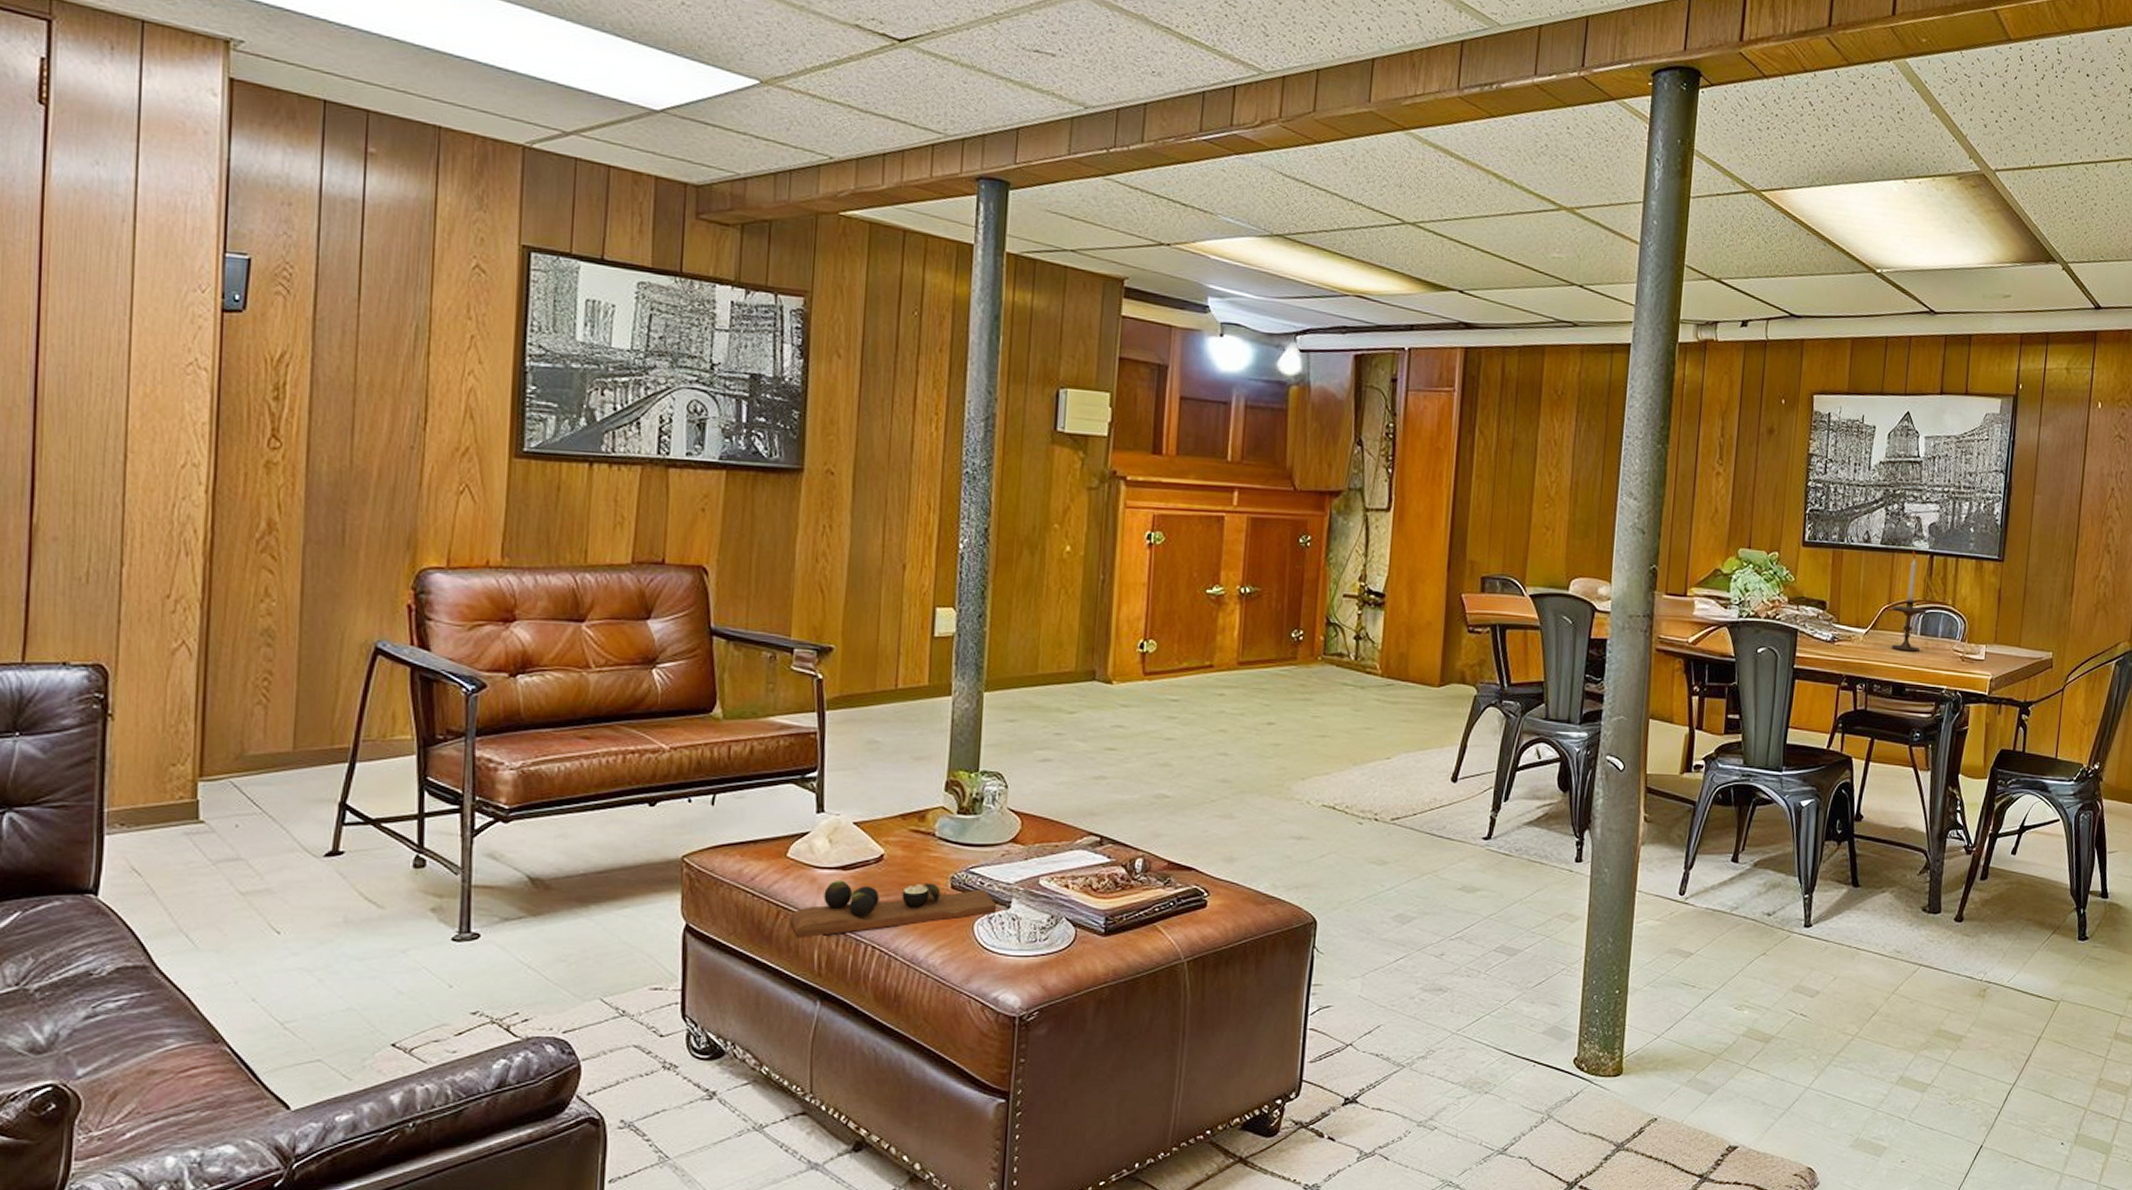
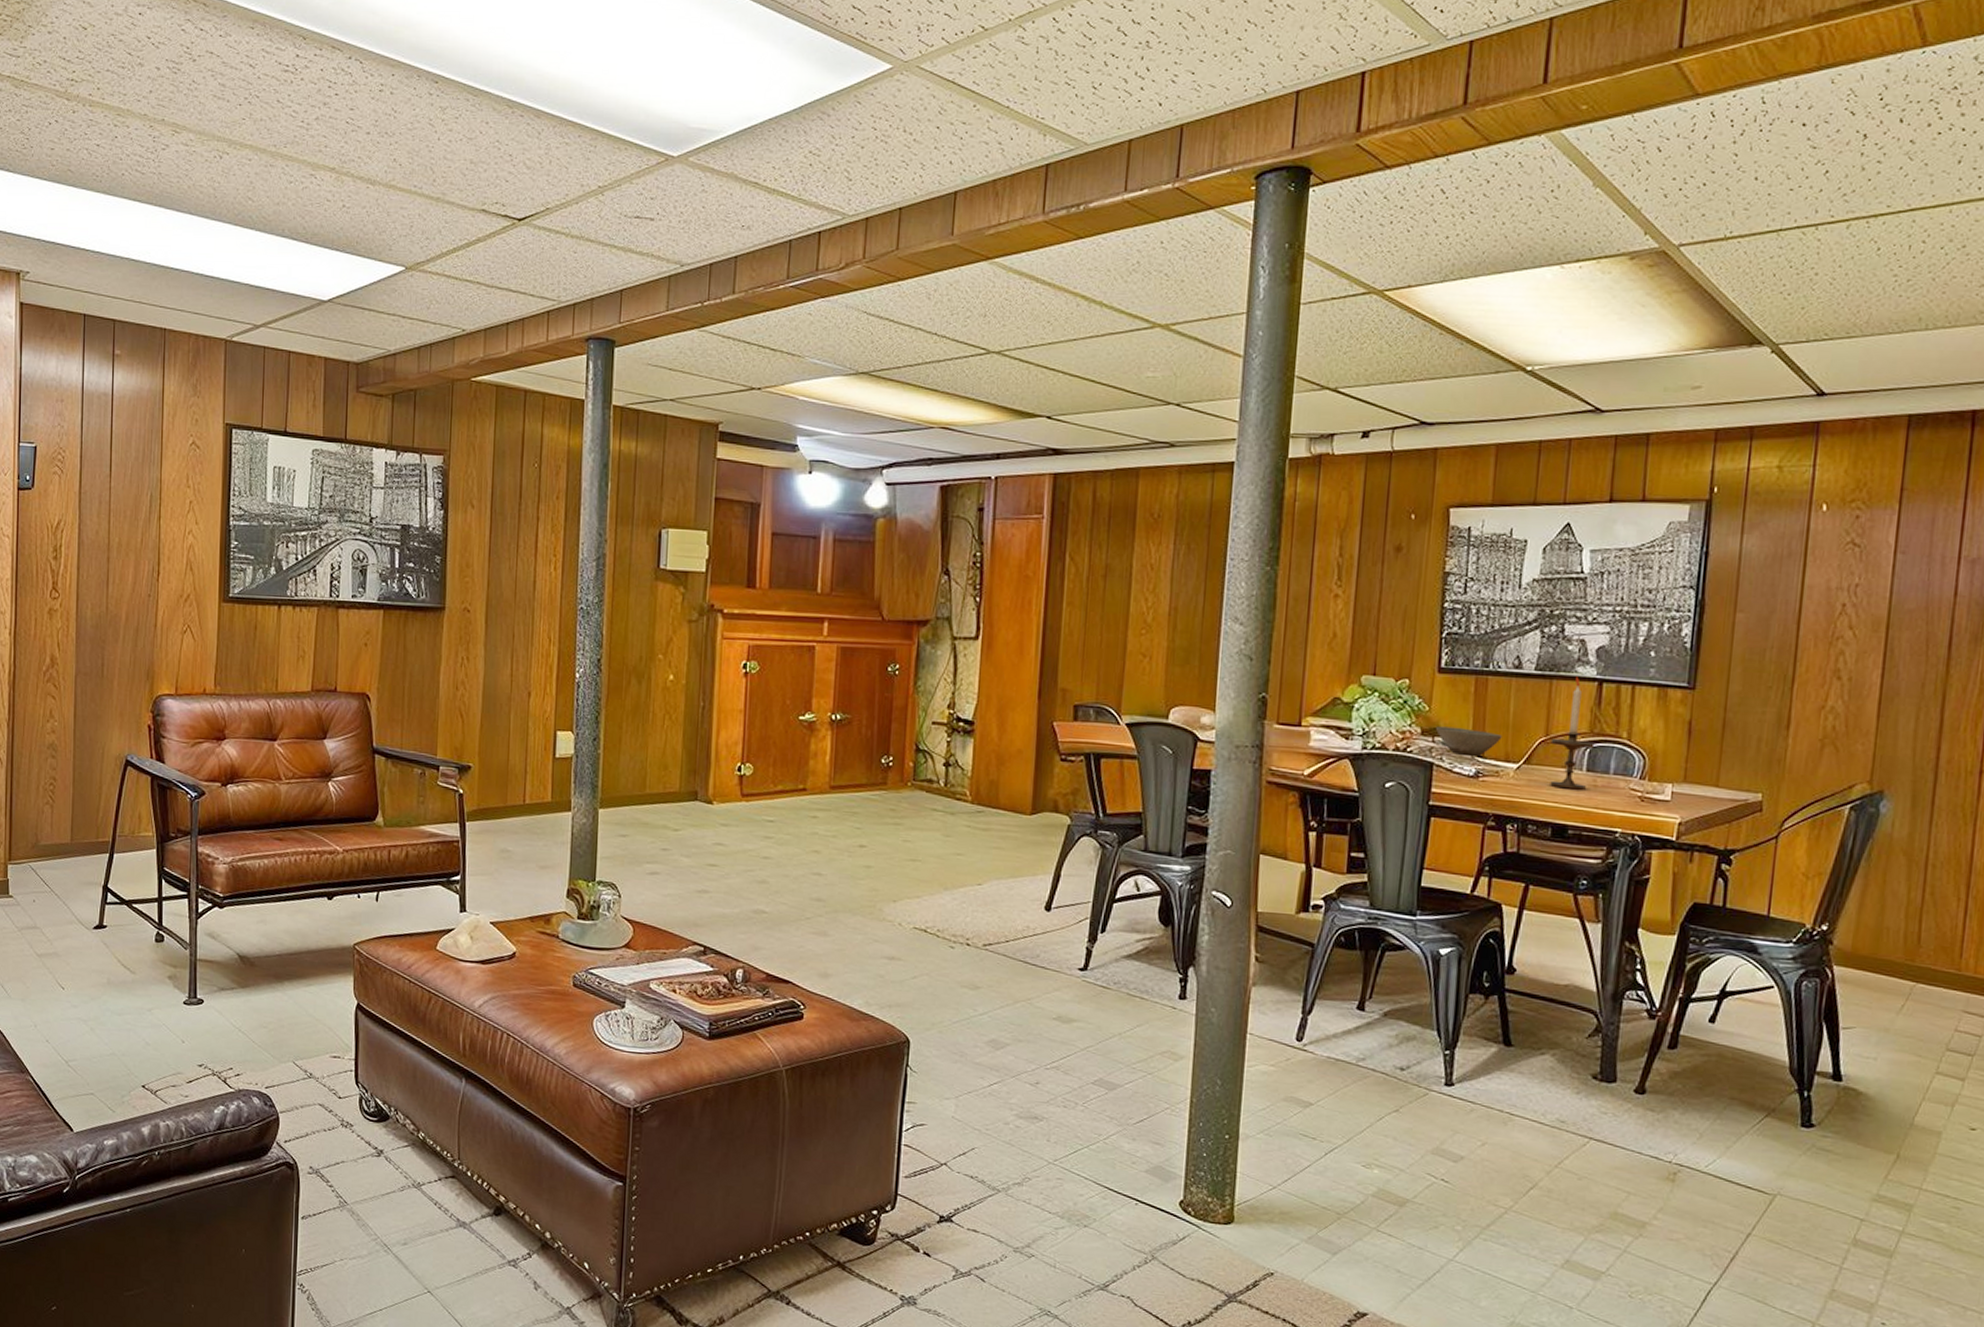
decorative tray: present [789,879,997,939] -> none [439,972,613,1023]
bowl: none [1799,595,1854,624] -> present [1435,726,1502,757]

